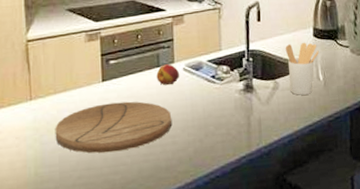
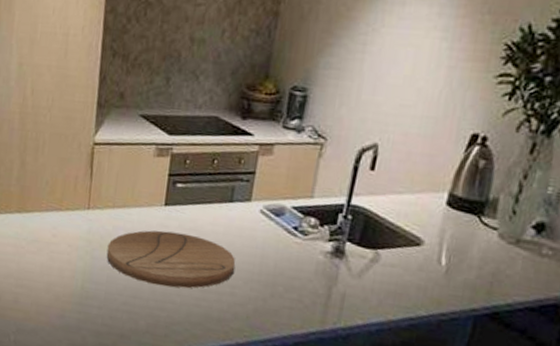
fruit: present [156,64,180,86] -> none [226,201,255,226]
utensil holder: present [285,43,319,95] -> none [394,208,449,279]

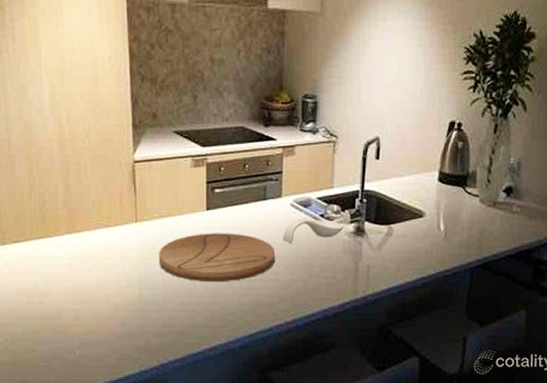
spoon rest: none [245,227,321,256] -> present [282,218,344,244]

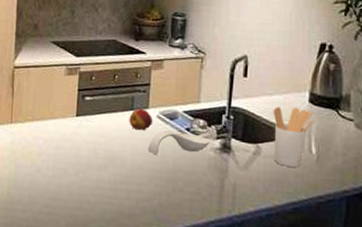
cutting board: present [158,233,276,282] -> none [28,138,140,189]
fruit: none [262,198,287,221] -> present [129,109,153,131]
utensil holder: none [404,187,443,244] -> present [273,107,314,167]

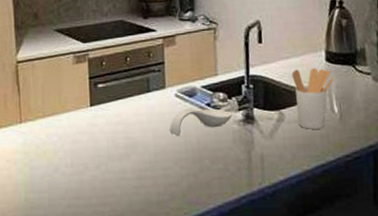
fruit: present [129,109,153,131] -> none [146,89,172,113]

